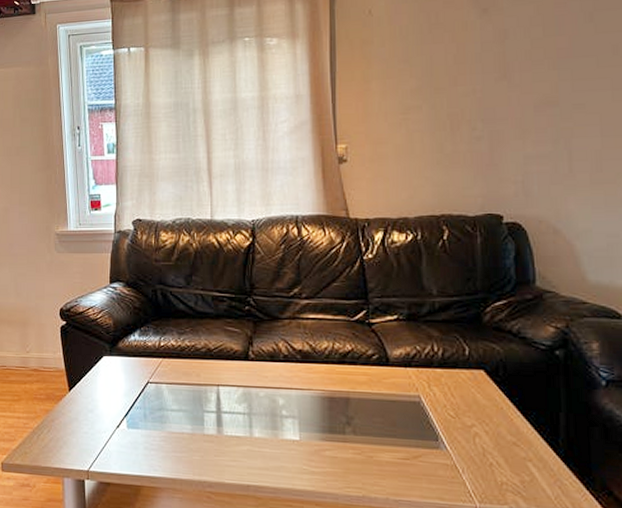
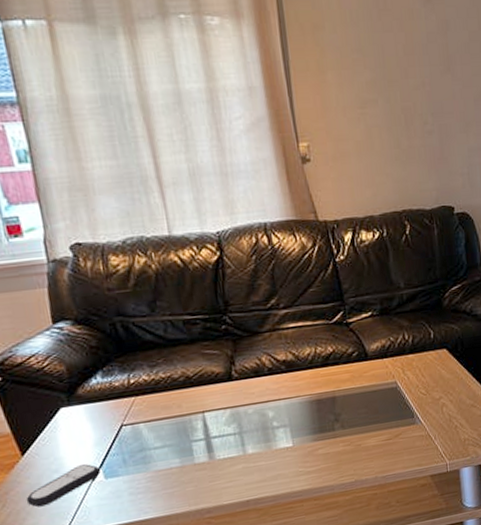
remote control: none [65,410,124,440] -> present [26,464,100,507]

